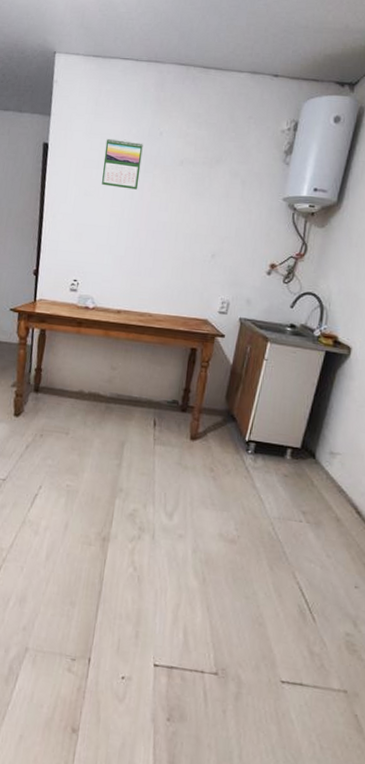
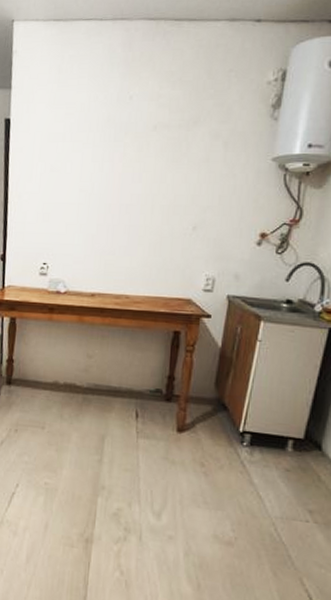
calendar: present [102,138,143,190] -> none [69,107,112,161]

